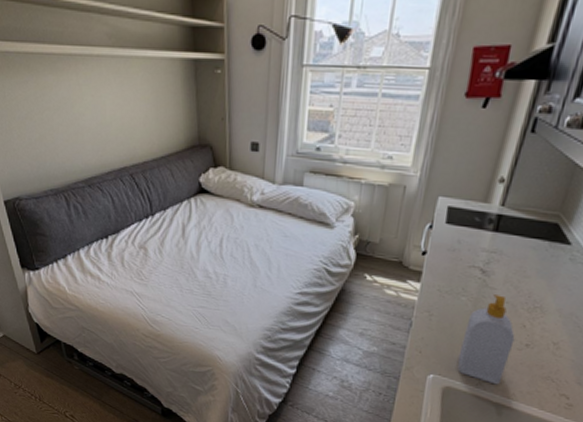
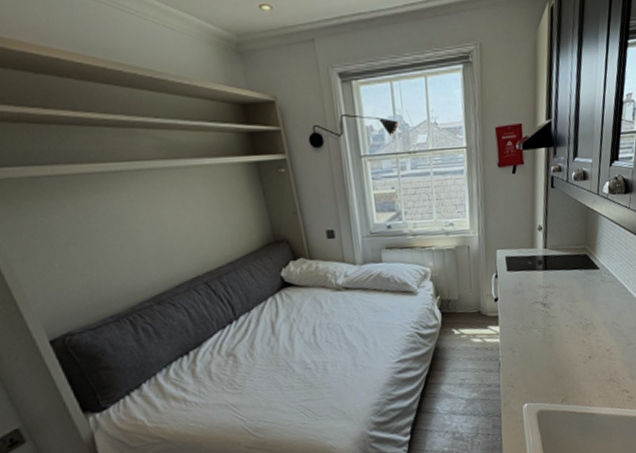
soap bottle: present [457,294,515,385] -> none [542,321,580,398]

